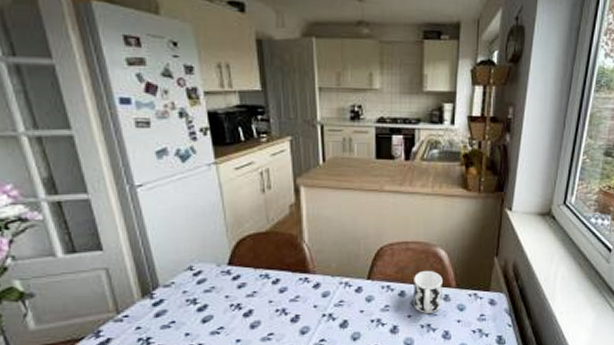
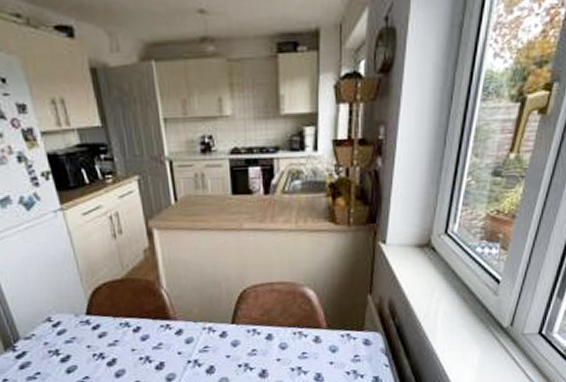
cup: present [414,271,443,313] -> none [281,312,313,356]

